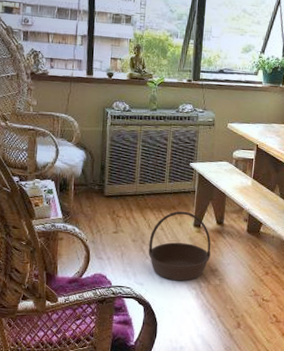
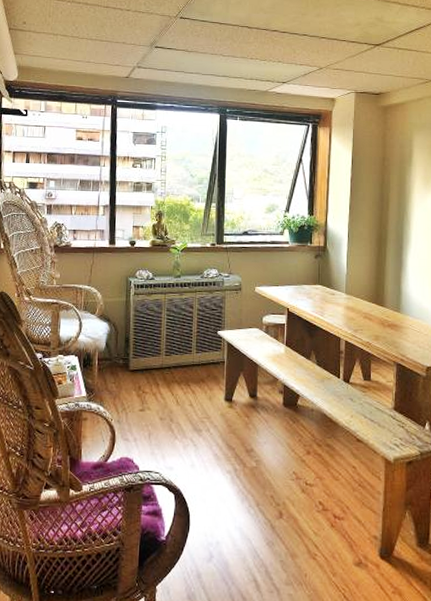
basket: present [148,211,211,281] -> none [177,384,245,464]

